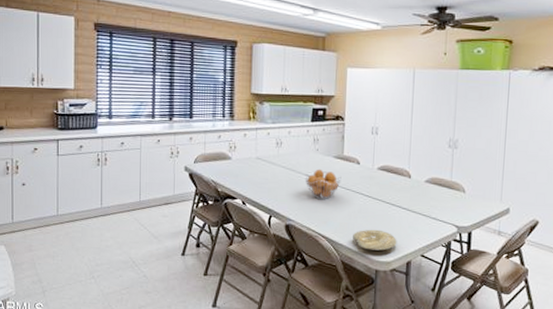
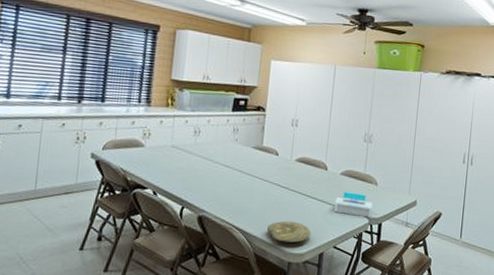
fruit basket: present [305,169,342,200] -> none [221,159,260,191]
tissue box: none [420,200,461,226] -> present [334,192,373,218]

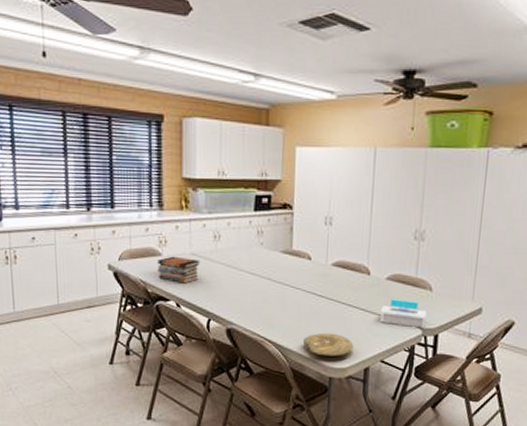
book stack: none [139,147,179,173] -> present [157,256,200,284]

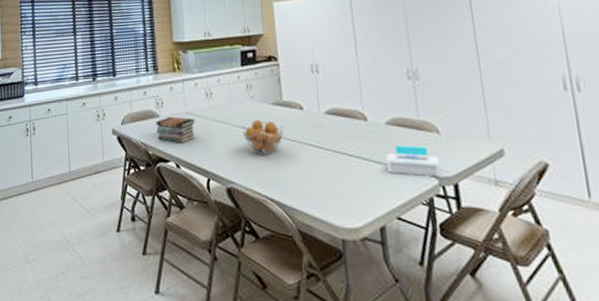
fruit basket: none [248,265,290,301] -> present [241,119,285,156]
plate: present [304,333,354,356] -> none [307,187,364,214]

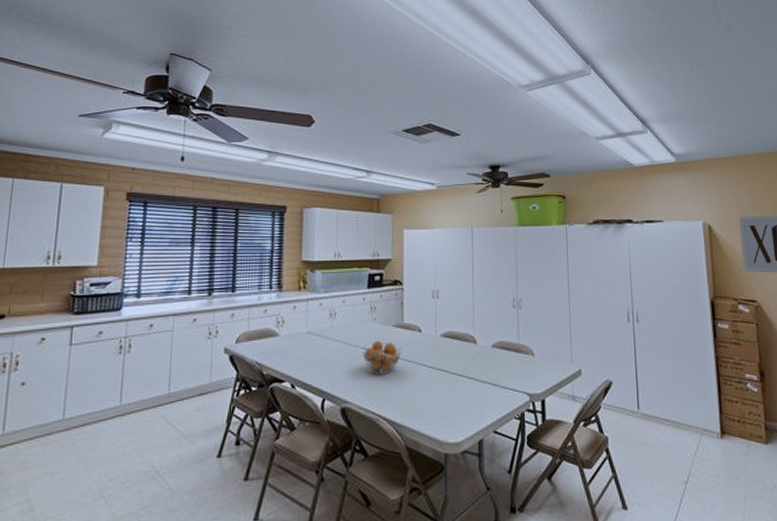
book stack: present [156,116,195,143] -> none [274,336,316,363]
tissue box: present [386,145,441,177] -> none [489,366,532,394]

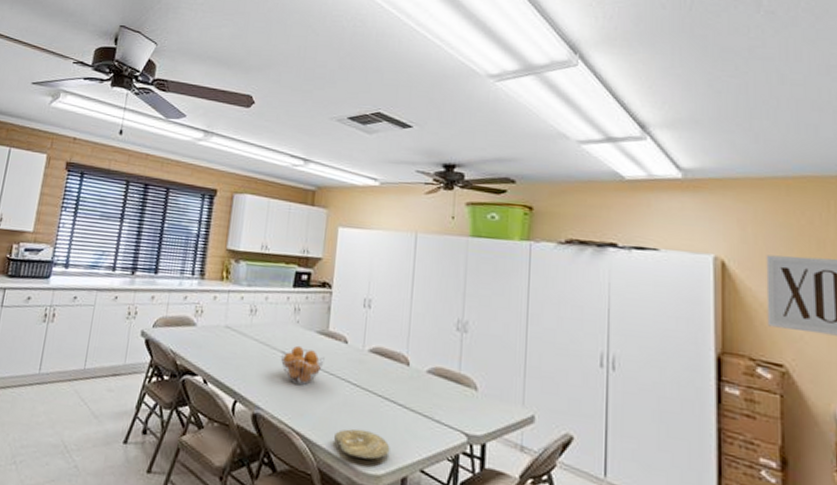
plate: none [418,405,467,431] -> present [334,428,390,460]

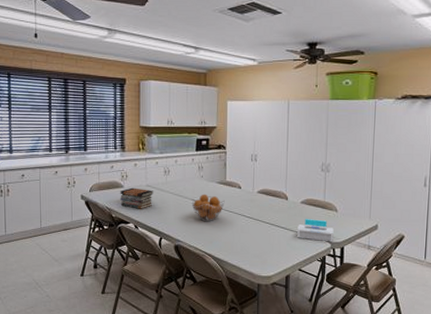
book stack: none [189,327,233,358] -> present [120,187,153,209]
plate: present [334,428,390,460] -> none [236,247,277,266]
tissue box: none [420,396,472,435] -> present [297,219,334,242]

